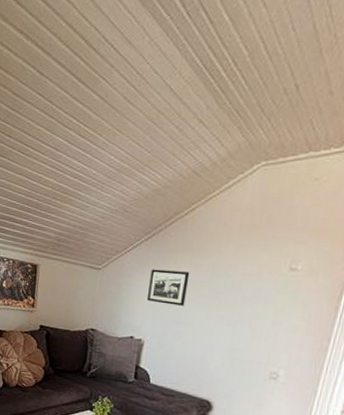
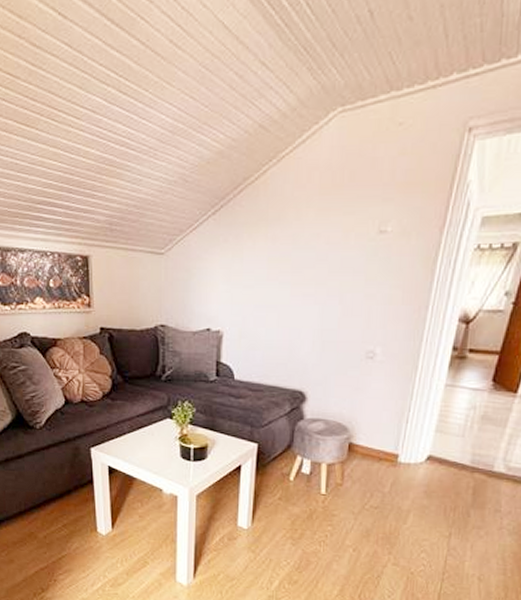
picture frame: present [146,269,190,306] -> none [221,247,268,287]

